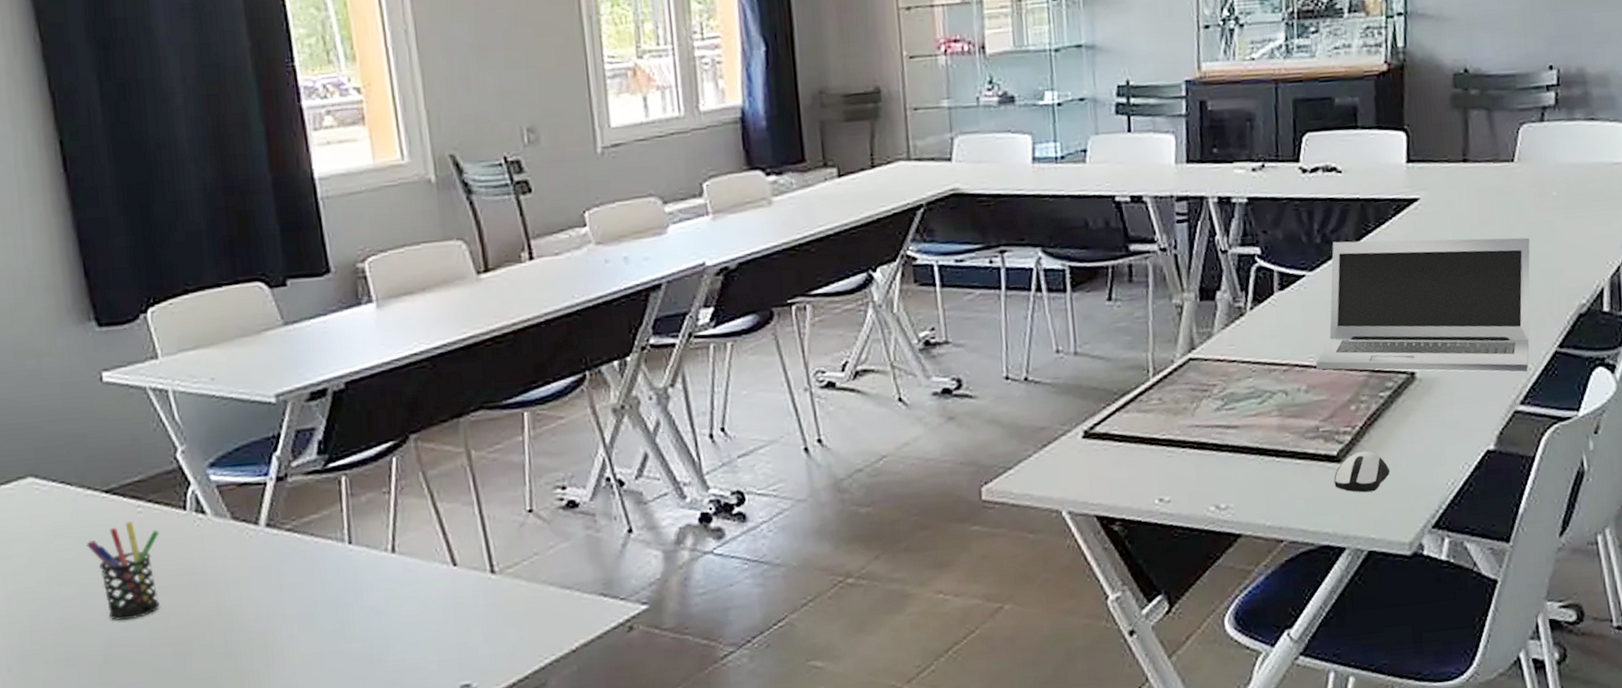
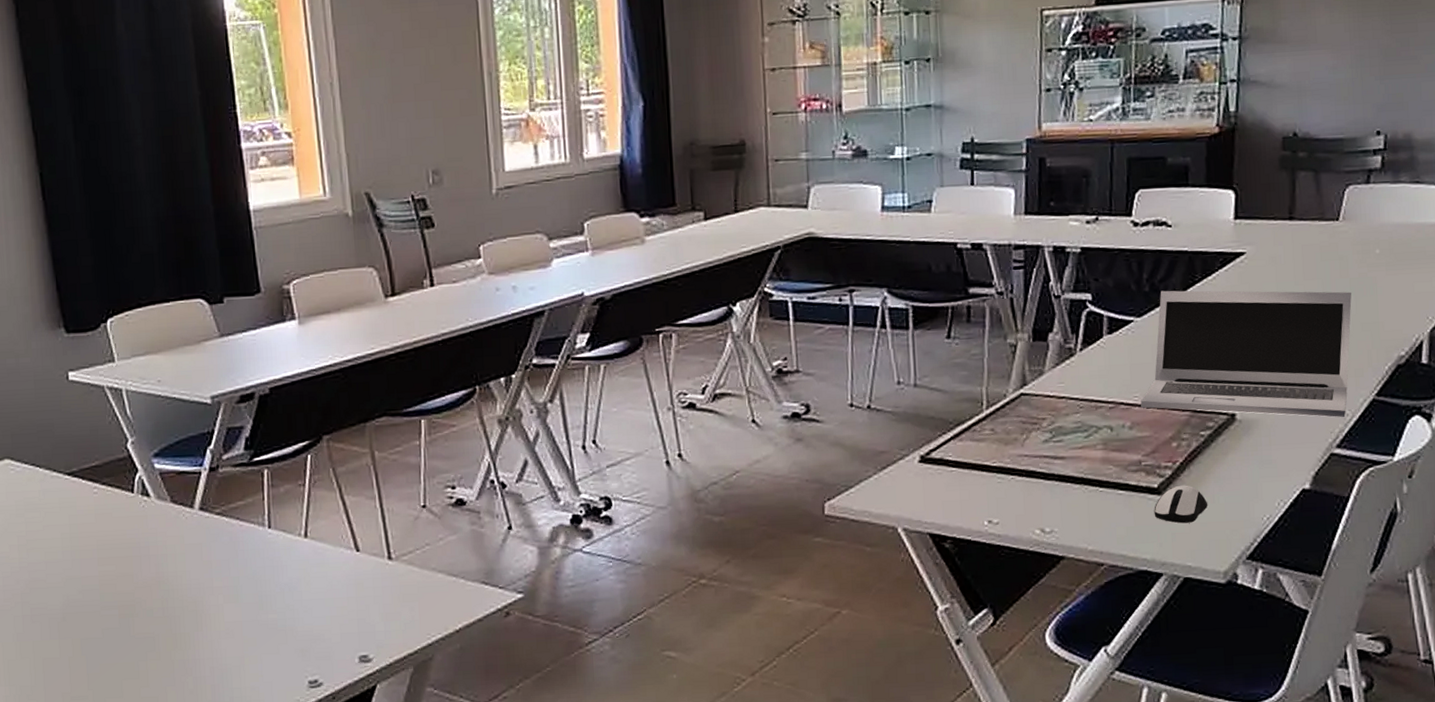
pen holder: present [86,521,160,620] -> none [51,500,111,584]

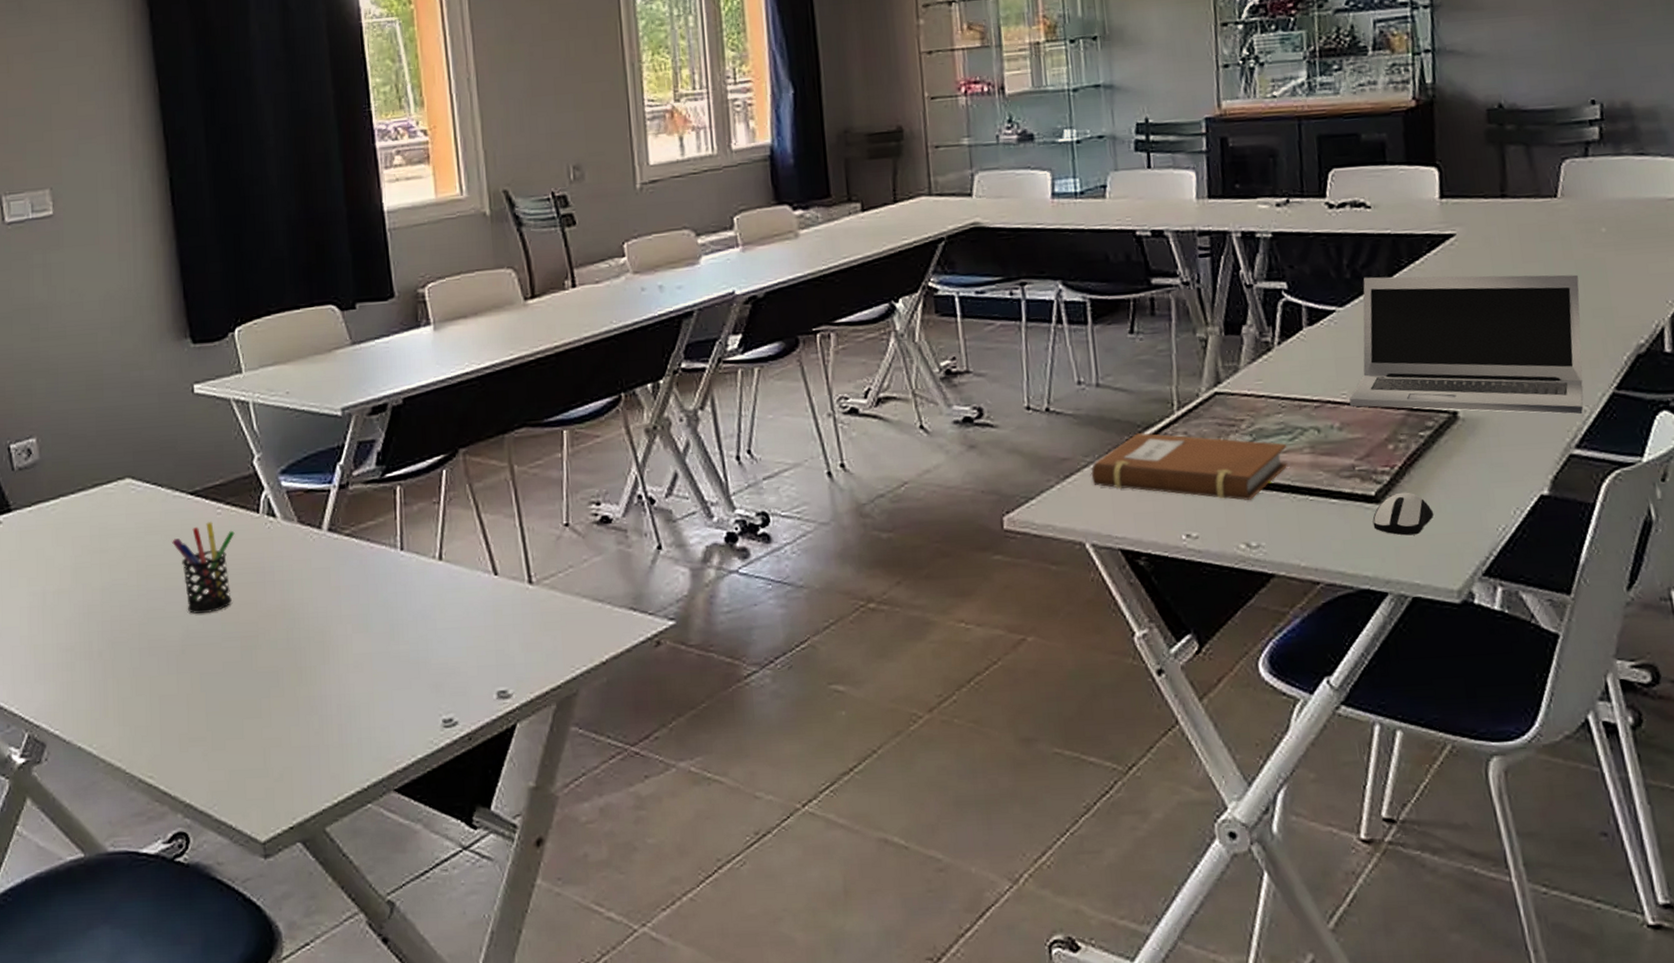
pen holder: none [51,500,111,584] -> present [172,522,235,614]
notebook: none [905,429,1083,492] -> present [1090,433,1288,501]

